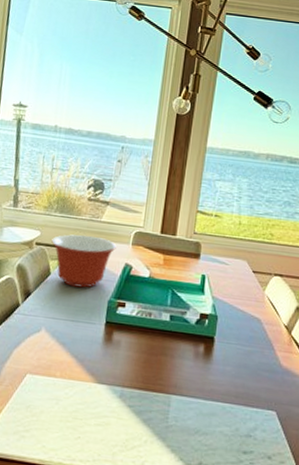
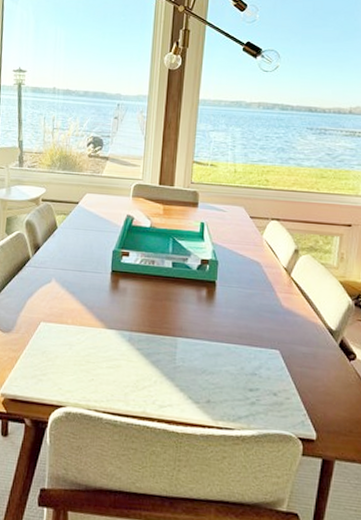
mixing bowl: present [51,234,117,288] -> none [56,190,118,240]

